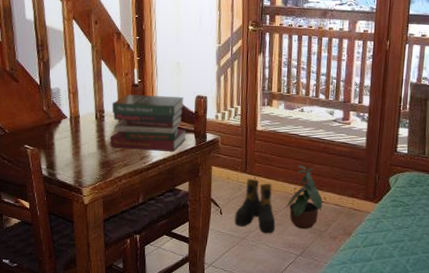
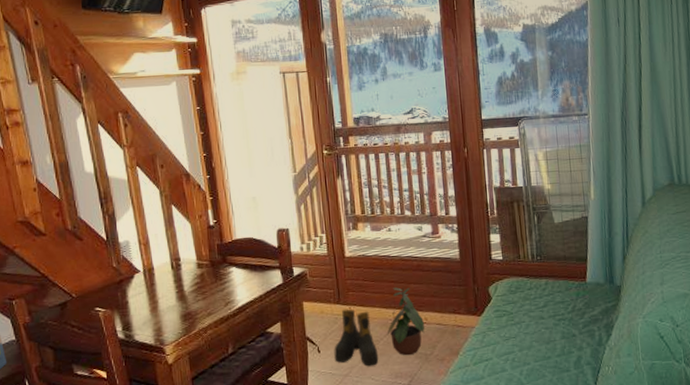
books: present [110,94,187,152] -> none [187,233,272,297]

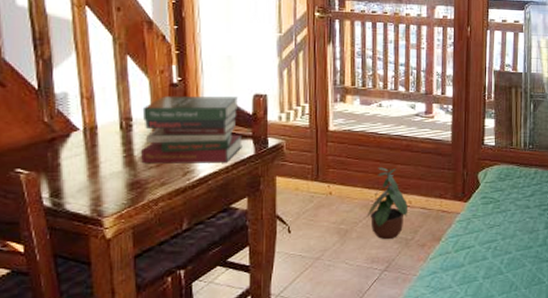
books: none [187,233,272,297] -> present [141,96,243,164]
boot: present [334,309,379,367] -> none [306,187,355,250]

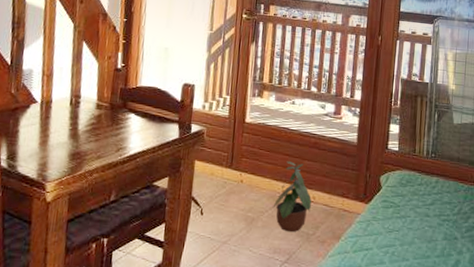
books: present [141,96,243,164] -> none [83,79,170,144]

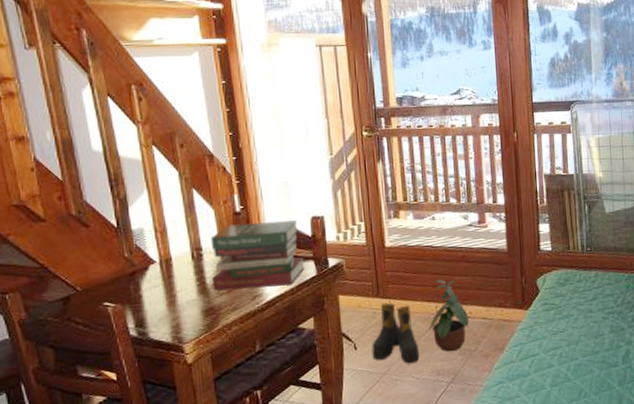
books: none [83,79,170,144] -> present [210,220,305,290]
boot: none [216,174,261,237] -> present [372,302,420,364]

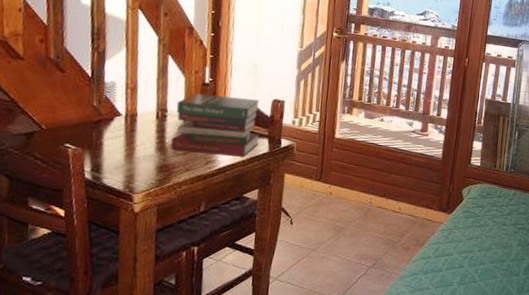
boot: present [372,302,420,364] -> none [305,187,349,245]
potted plant: present [429,278,470,351] -> none [360,174,398,240]

